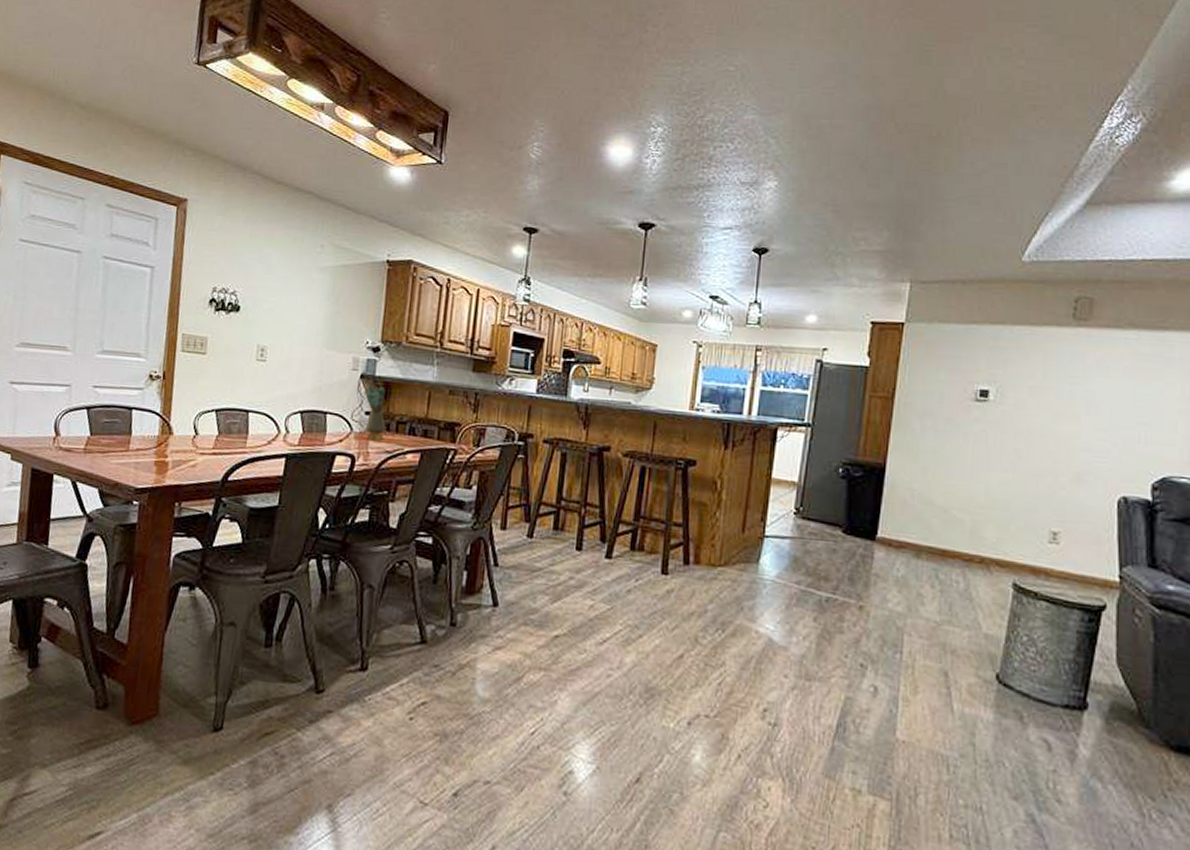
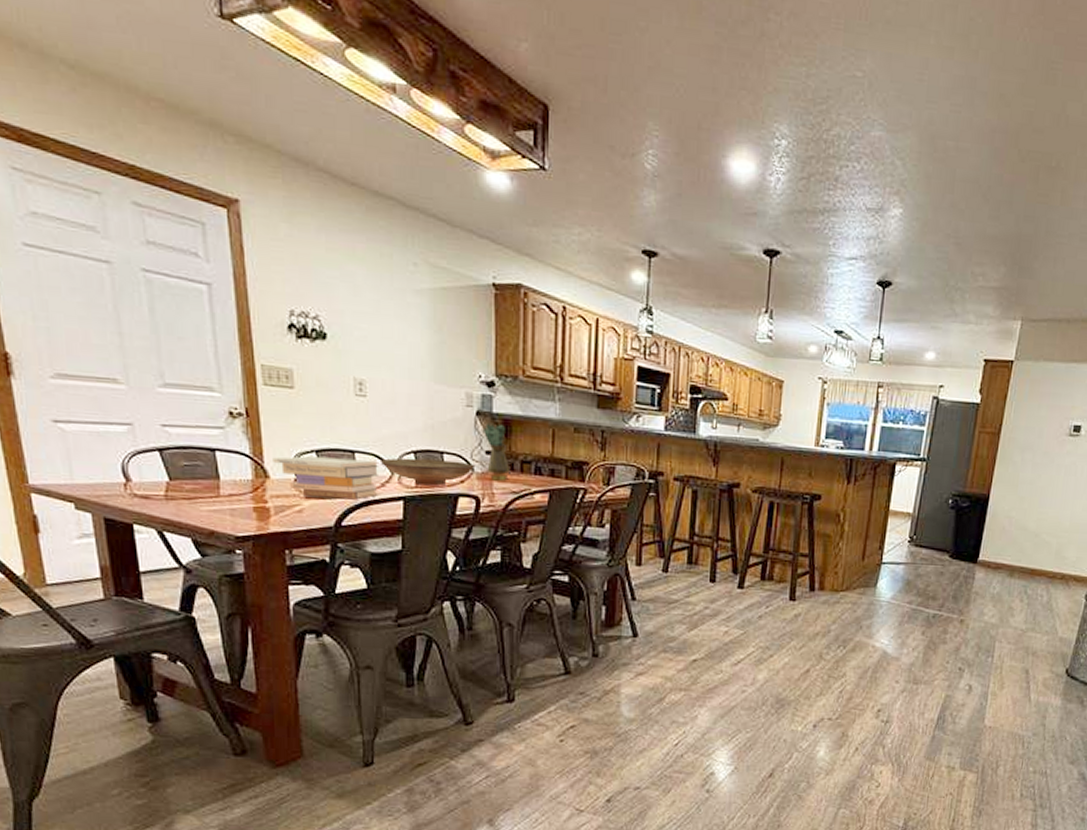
books: none [178,415,268,457] -> present [273,456,378,500]
decorative bowl: none [270,417,355,444] -> present [381,458,476,486]

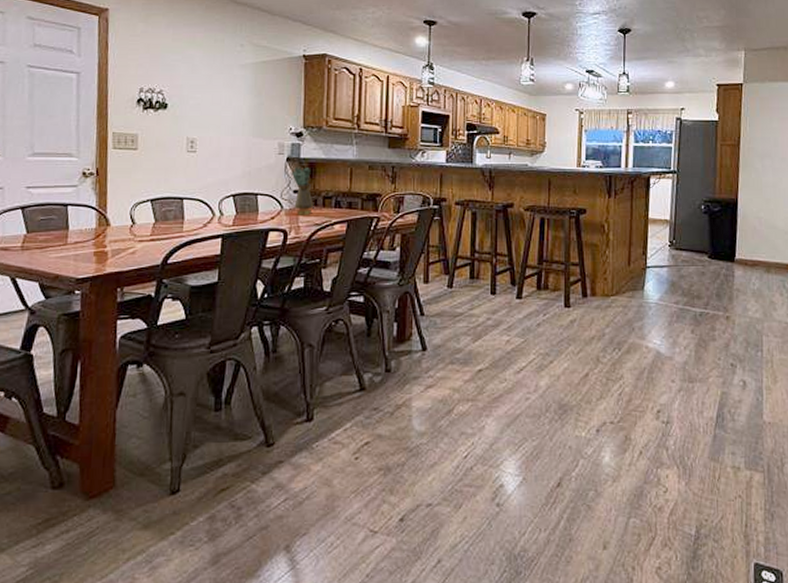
books: present [273,456,378,500] -> none [114,205,202,240]
decorative bowl: present [381,458,476,486] -> none [205,201,285,224]

